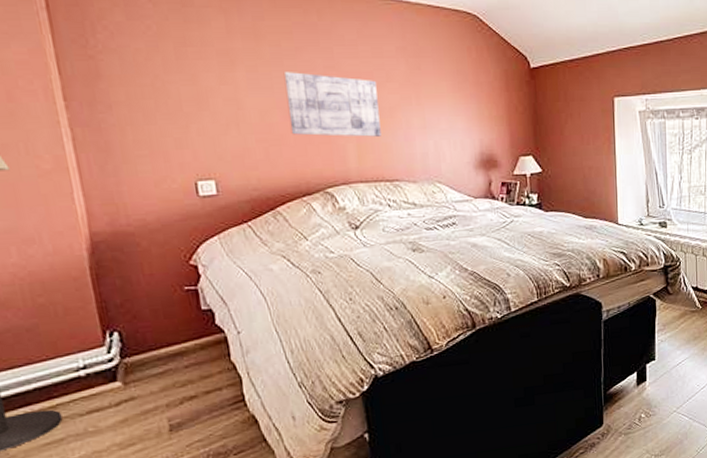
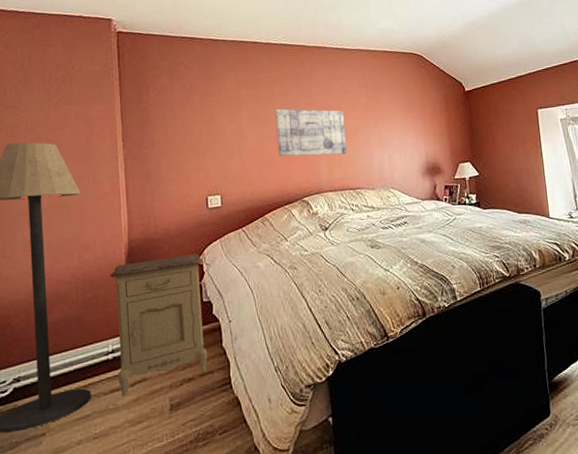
nightstand: none [68,252,213,417] -> present [110,253,208,396]

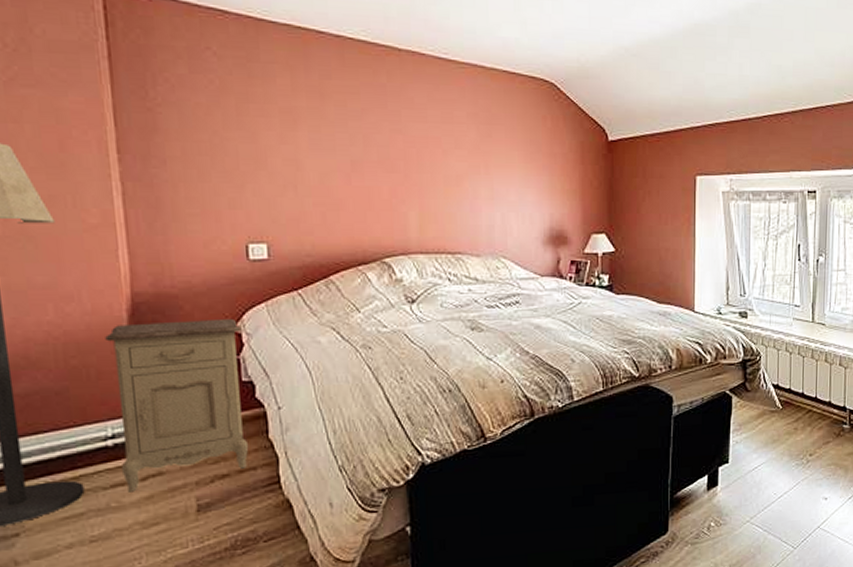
wall art: present [275,109,347,157] -> none [347,134,446,206]

